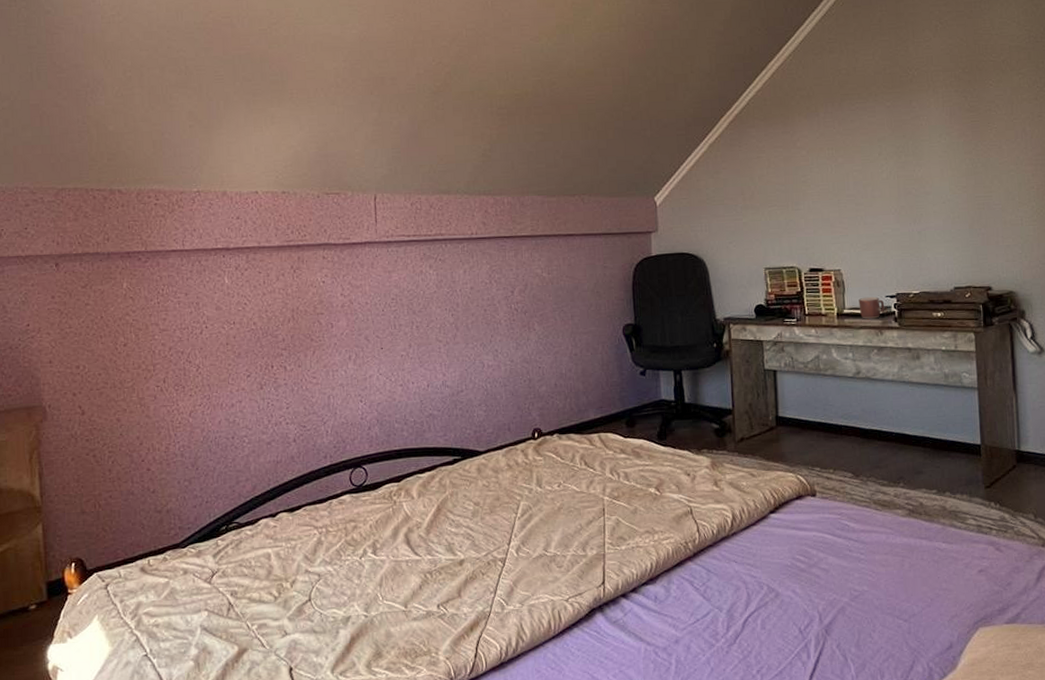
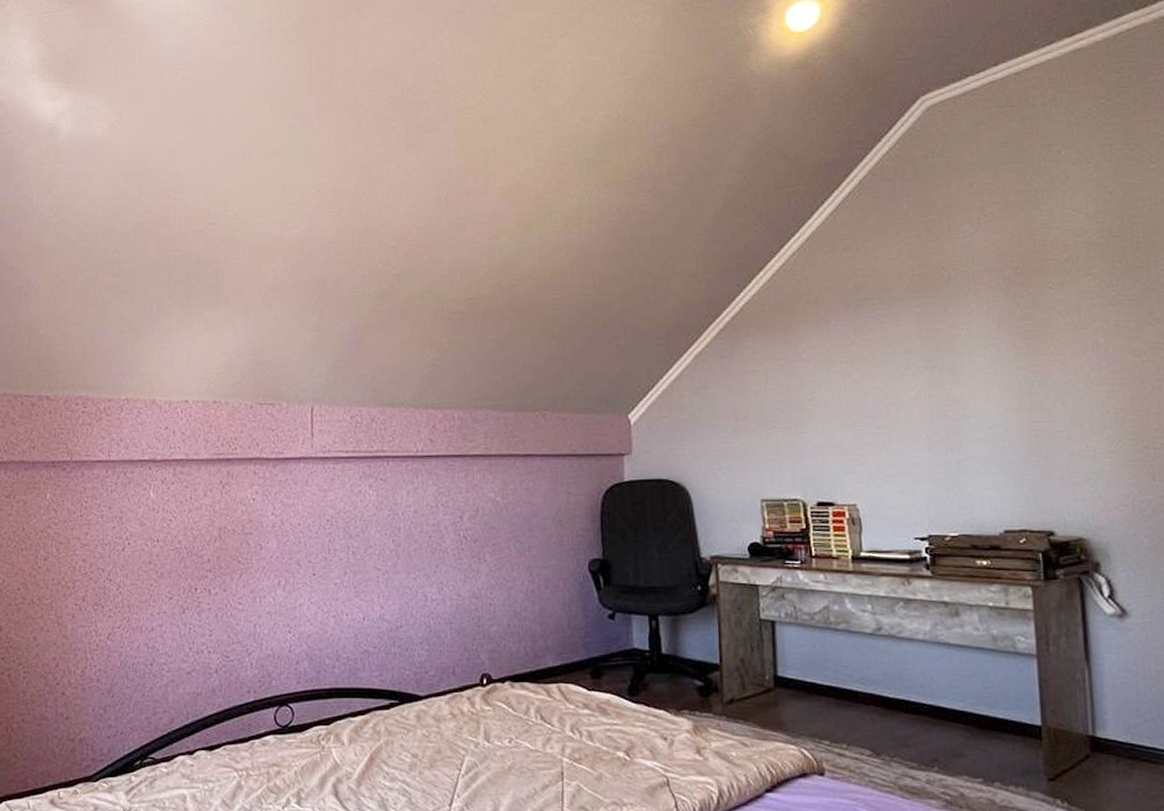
mug: present [859,296,885,319] -> none [879,538,914,565]

